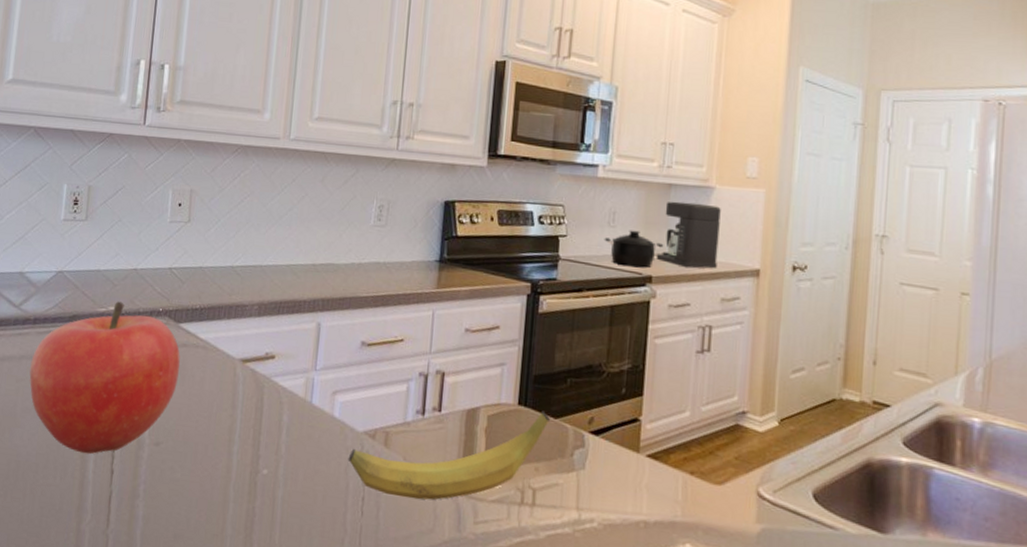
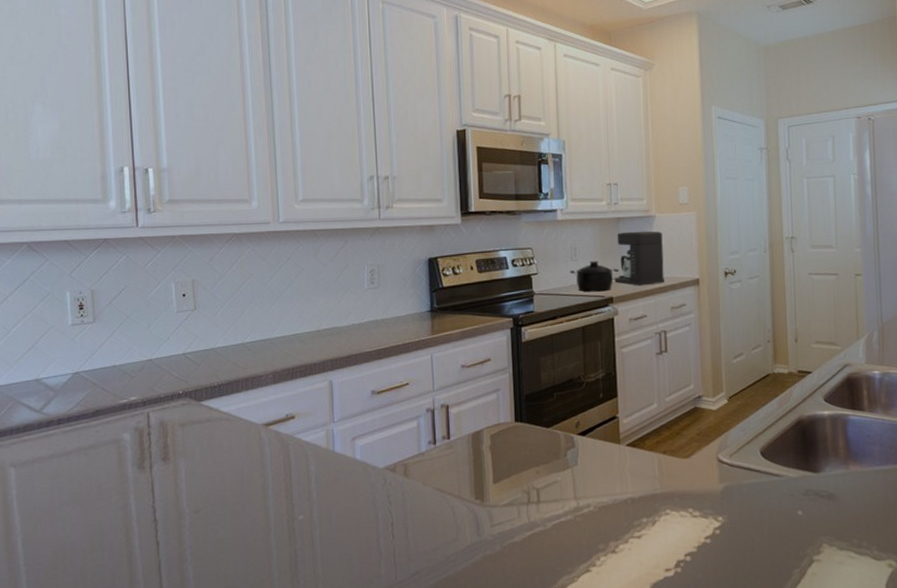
fruit: present [29,301,181,454] -> none [61,391,208,533]
banana: present [347,410,551,500] -> none [374,423,544,517]

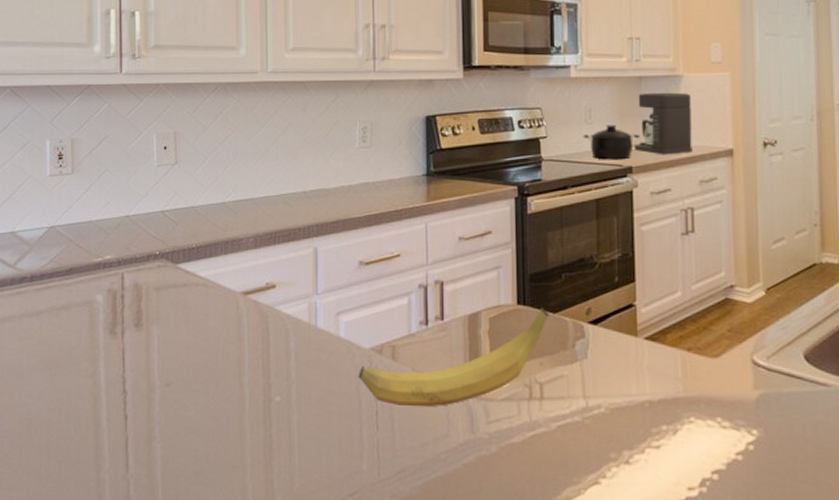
banana: none [374,423,544,517] -> present [358,307,550,407]

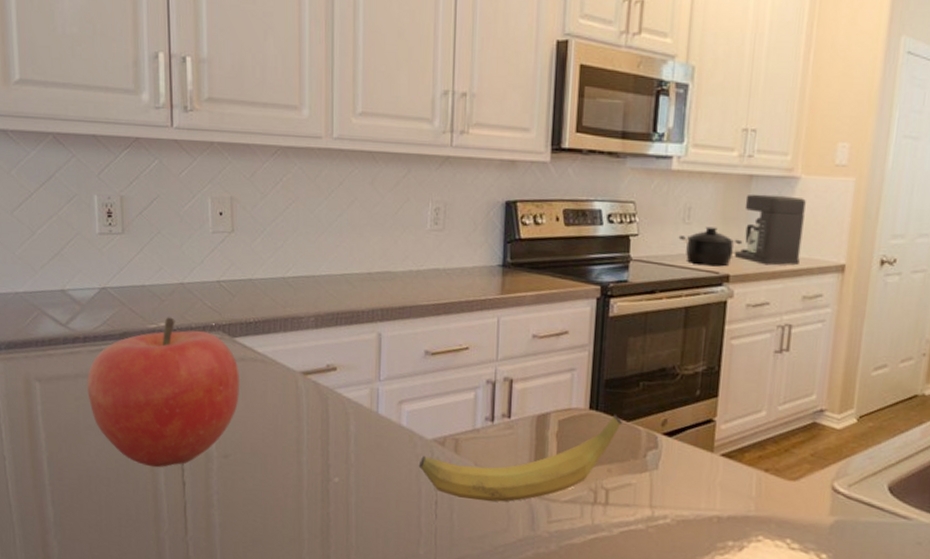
fruit: none [32,249,183,403] -> present [87,317,240,468]

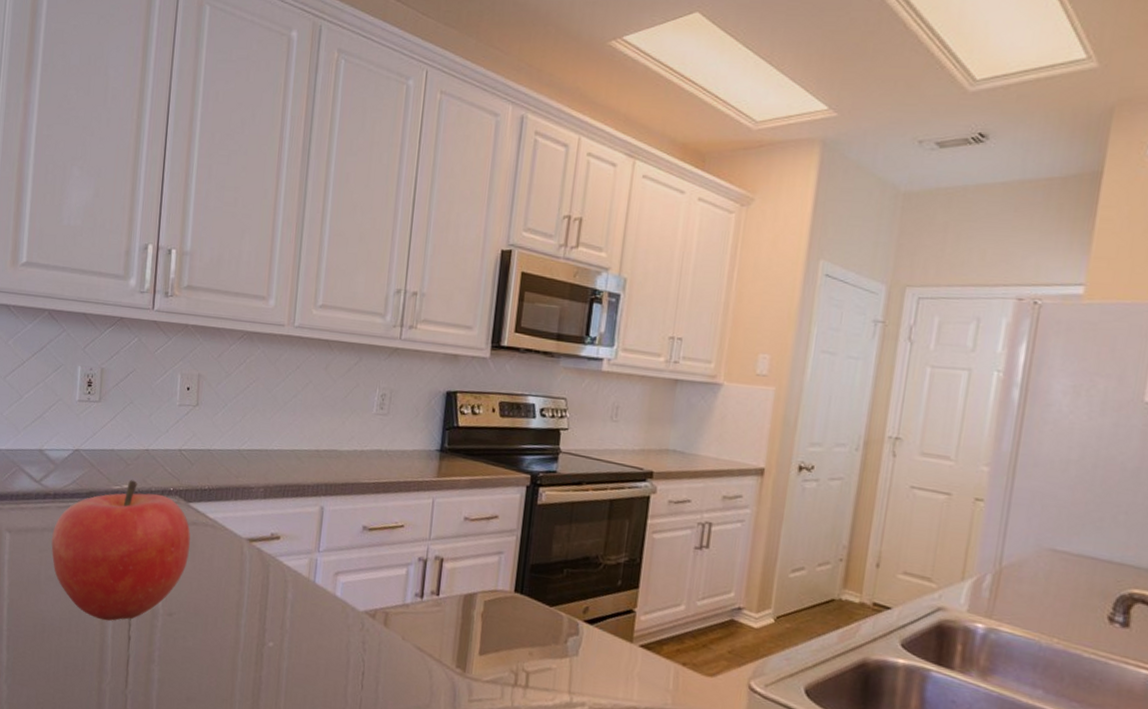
banana: present [418,414,623,502] -> none [349,598,546,678]
saucepan: present [678,226,743,267] -> none [606,425,667,464]
coffee maker: present [734,194,806,266] -> none [658,397,728,467]

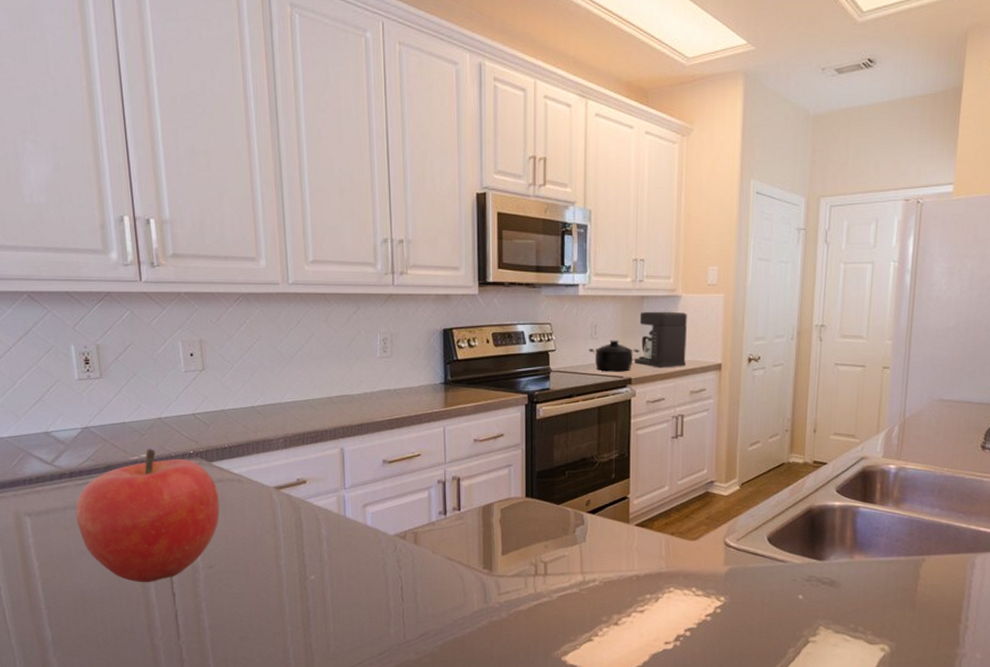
saucepan: none [606,425,667,464] -> present [588,340,640,372]
coffee maker: none [658,397,728,467] -> present [634,311,687,368]

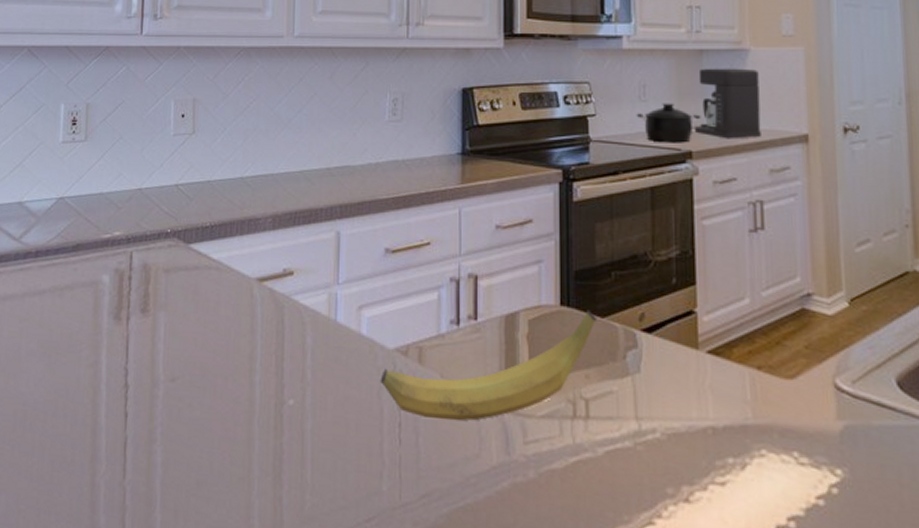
fruit: present [75,449,220,583] -> none [33,225,193,397]
banana: none [384,499,555,583] -> present [380,310,598,421]

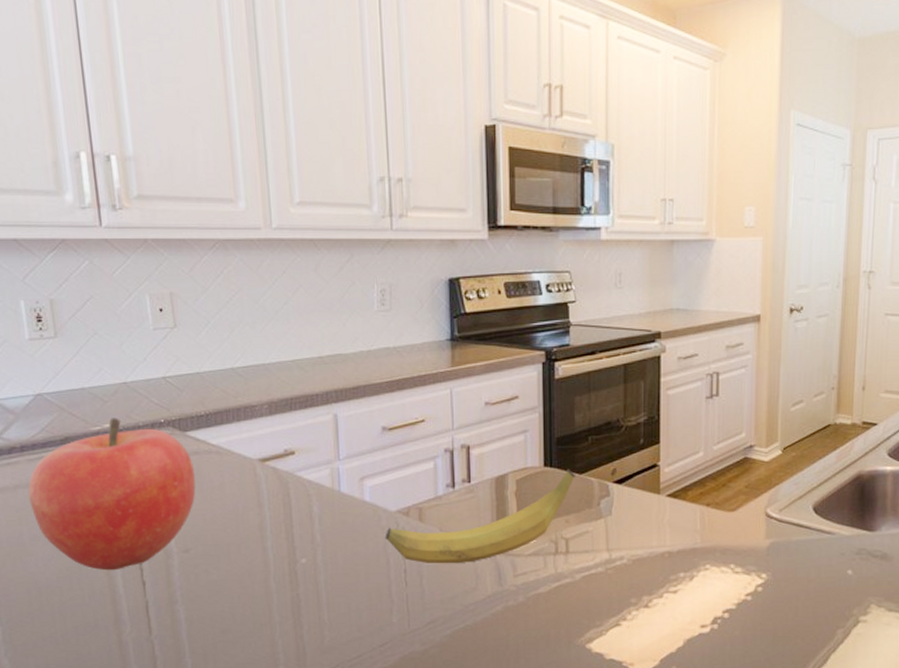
fruit: none [33,225,193,397] -> present [28,418,196,571]
saucepan: present [636,103,701,143] -> none [612,289,670,325]
coffee maker: present [694,68,761,139] -> none [663,257,722,321]

